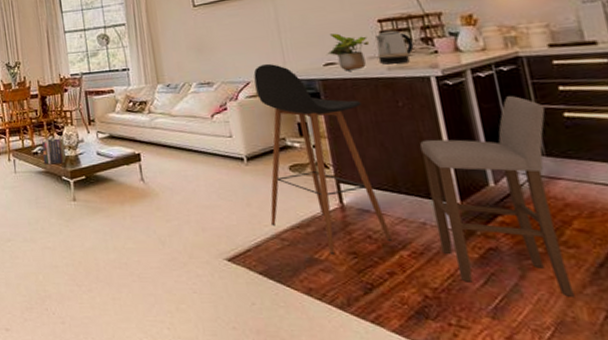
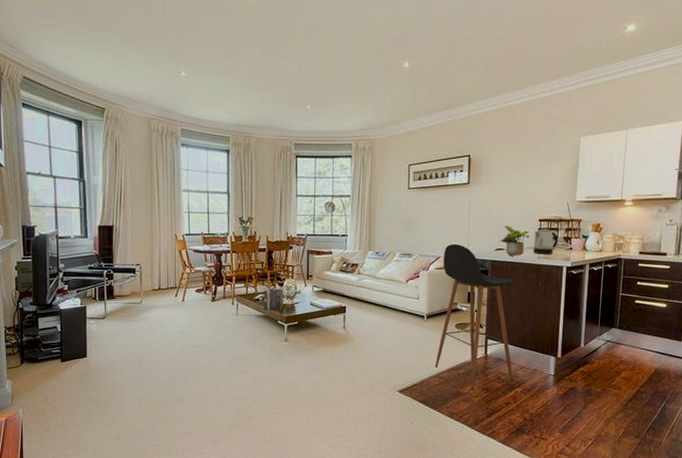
bar stool: present [419,96,575,297] -> none [542,286,626,420]

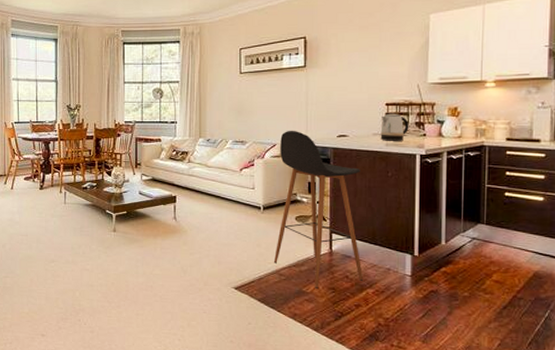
books: present [263,286,284,310] -> none [91,174,112,199]
potted plant: present [498,226,529,256] -> none [340,111,375,143]

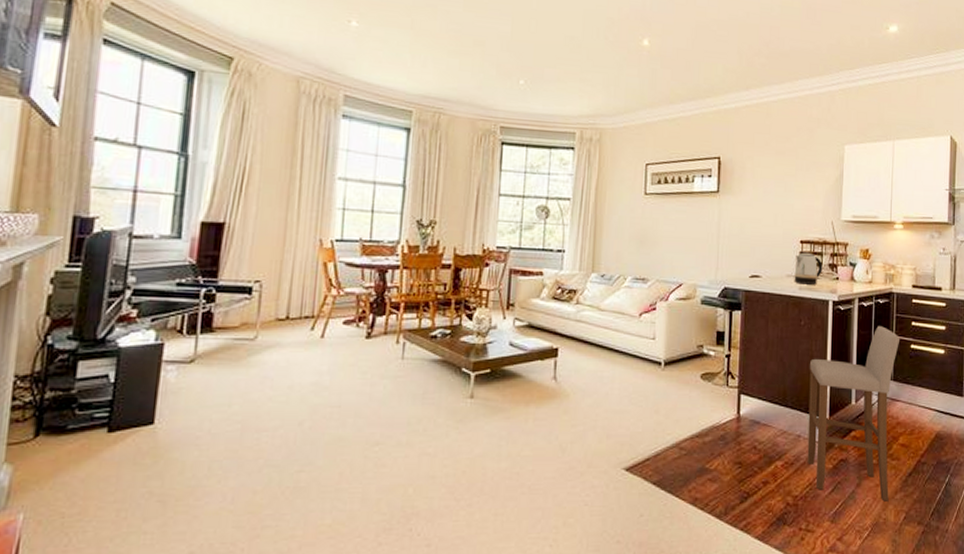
bar stool: present [274,130,363,288] -> none [674,267,773,464]
bar stool: none [397,176,493,329] -> present [807,326,900,502]

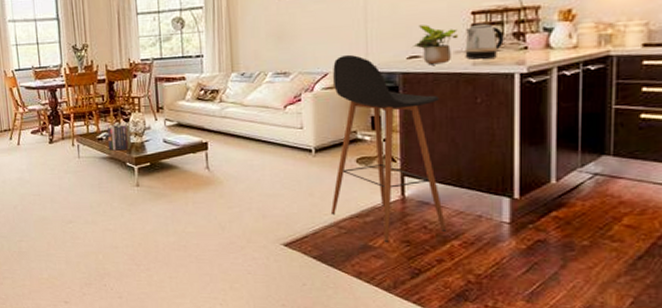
books: none [442,318,474,353] -> present [107,122,131,151]
bar stool: none [674,267,773,464] -> present [331,54,446,242]
potted plant: none [753,247,789,286] -> present [411,24,458,65]
bar stool: present [807,326,900,502] -> none [490,96,624,285]

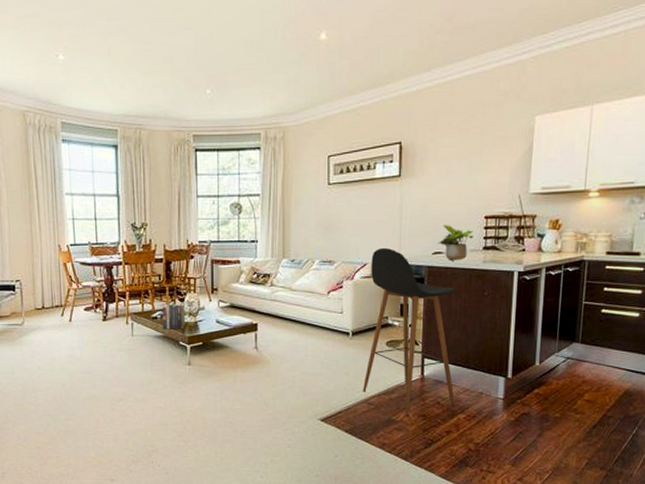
kettle: present [465,23,504,60] -> none [477,227,508,258]

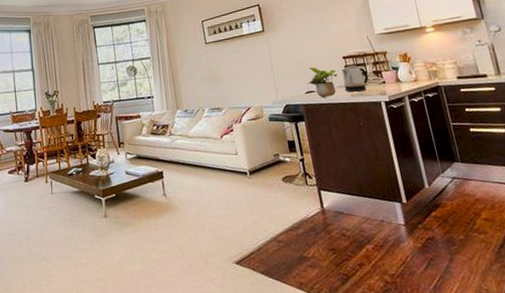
books: present [162,302,186,330] -> none [77,157,98,185]
bar stool: present [363,247,456,416] -> none [253,91,360,252]
kettle: none [477,227,508,258] -> present [342,65,369,92]

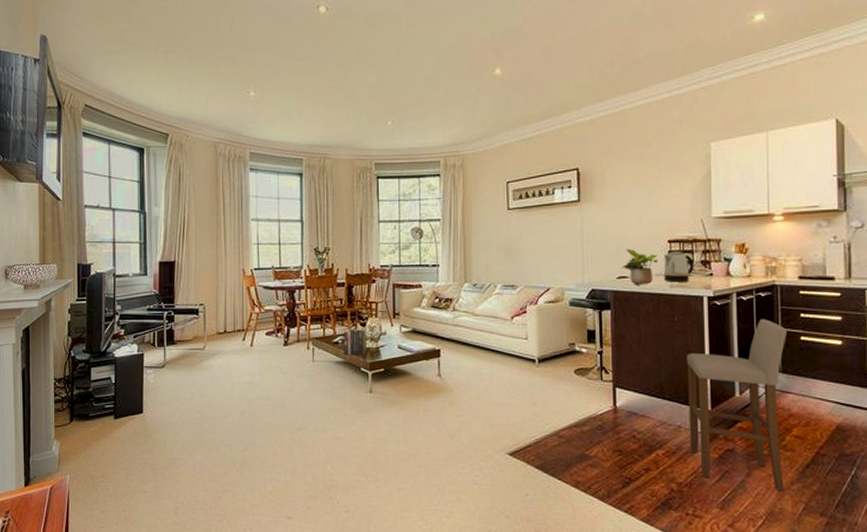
books: none [77,157,98,185] -> present [343,327,367,355]
bar stool: none [376,116,486,273] -> present [686,319,788,492]

